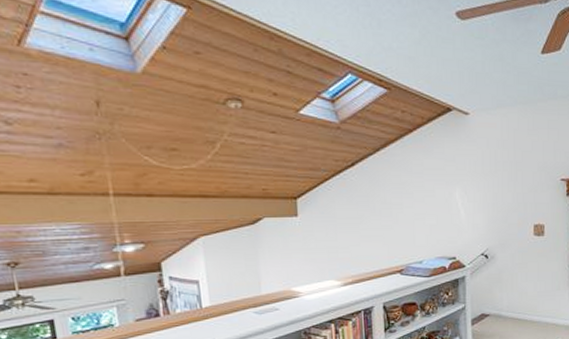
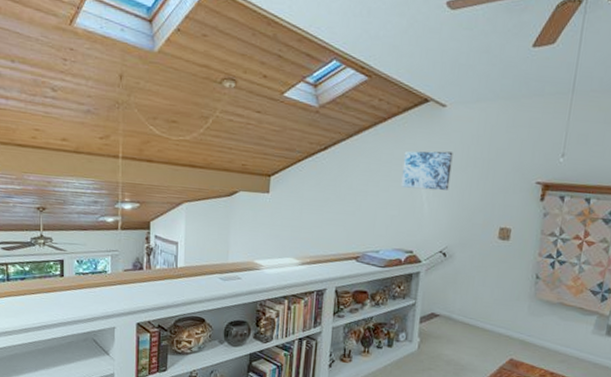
wall art: none [434,157,482,196] -> present [401,151,453,191]

